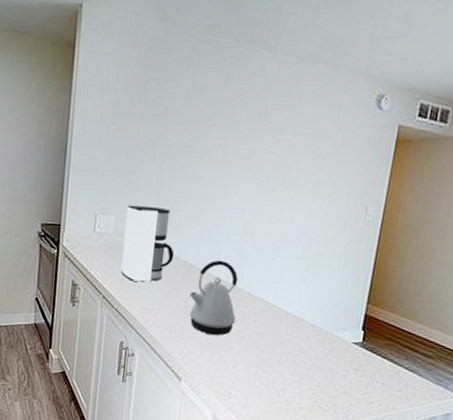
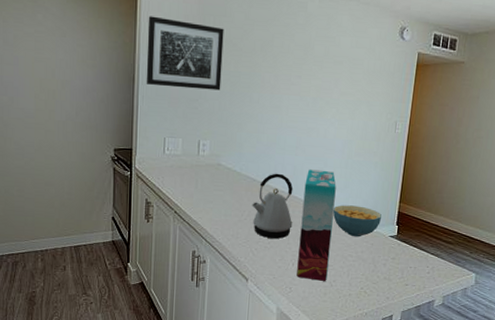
wall art: none [78,79,168,164] -> present [146,16,224,91]
coffee maker: present [121,205,175,282] -> none [190,128,237,197]
cereal box: none [237,257,290,389] -> present [297,169,336,281]
cereal bowl: none [284,301,344,341] -> present [333,205,381,237]

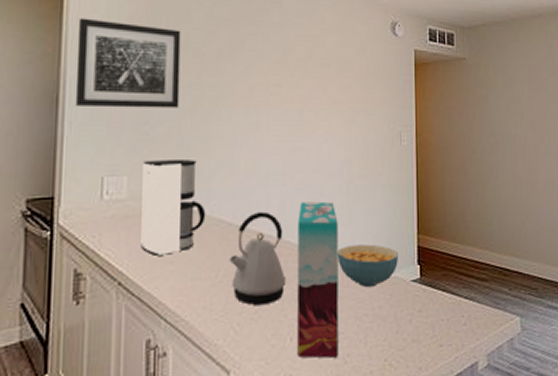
coffee maker: none [190,128,237,197] -> present [141,158,206,255]

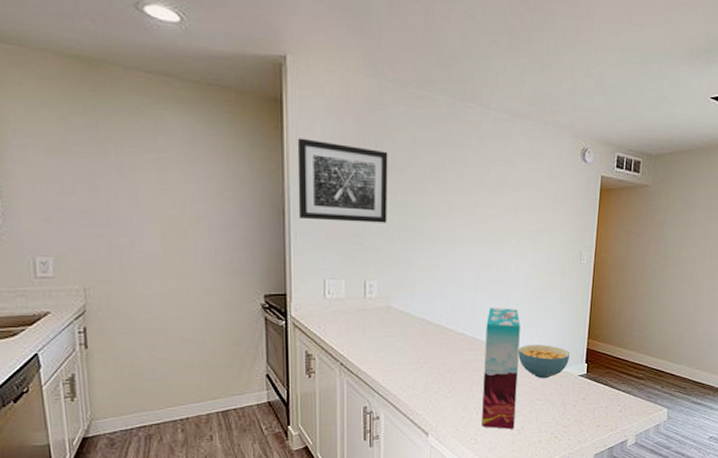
coffee maker: present [141,158,206,255] -> none [356,266,410,344]
kettle: present [229,211,286,306] -> none [429,314,475,387]

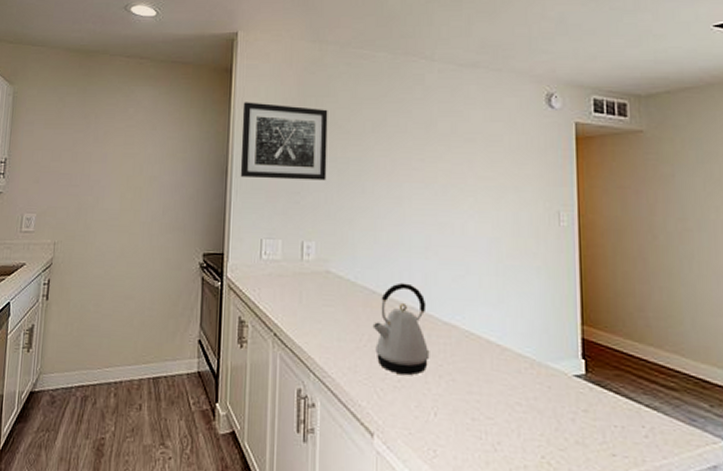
kettle: none [429,314,475,387] -> present [372,282,430,375]
cereal box: present [482,307,521,429] -> none [441,277,487,443]
cereal bowl: present [518,345,570,379] -> none [484,327,557,376]

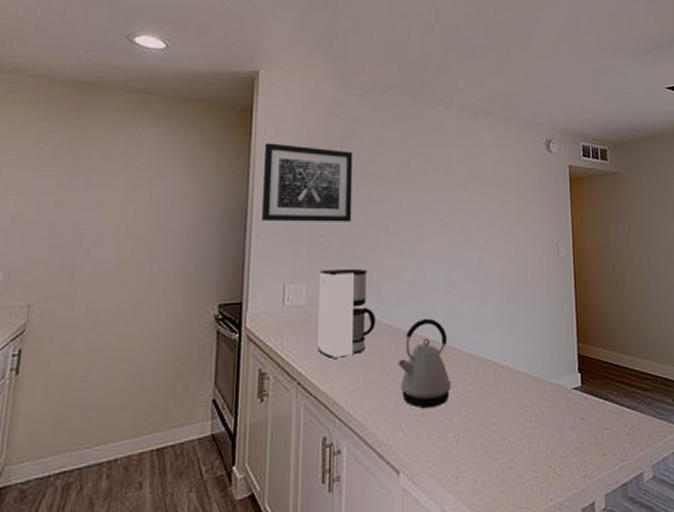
coffee maker: none [293,226,351,314] -> present [318,268,376,358]

